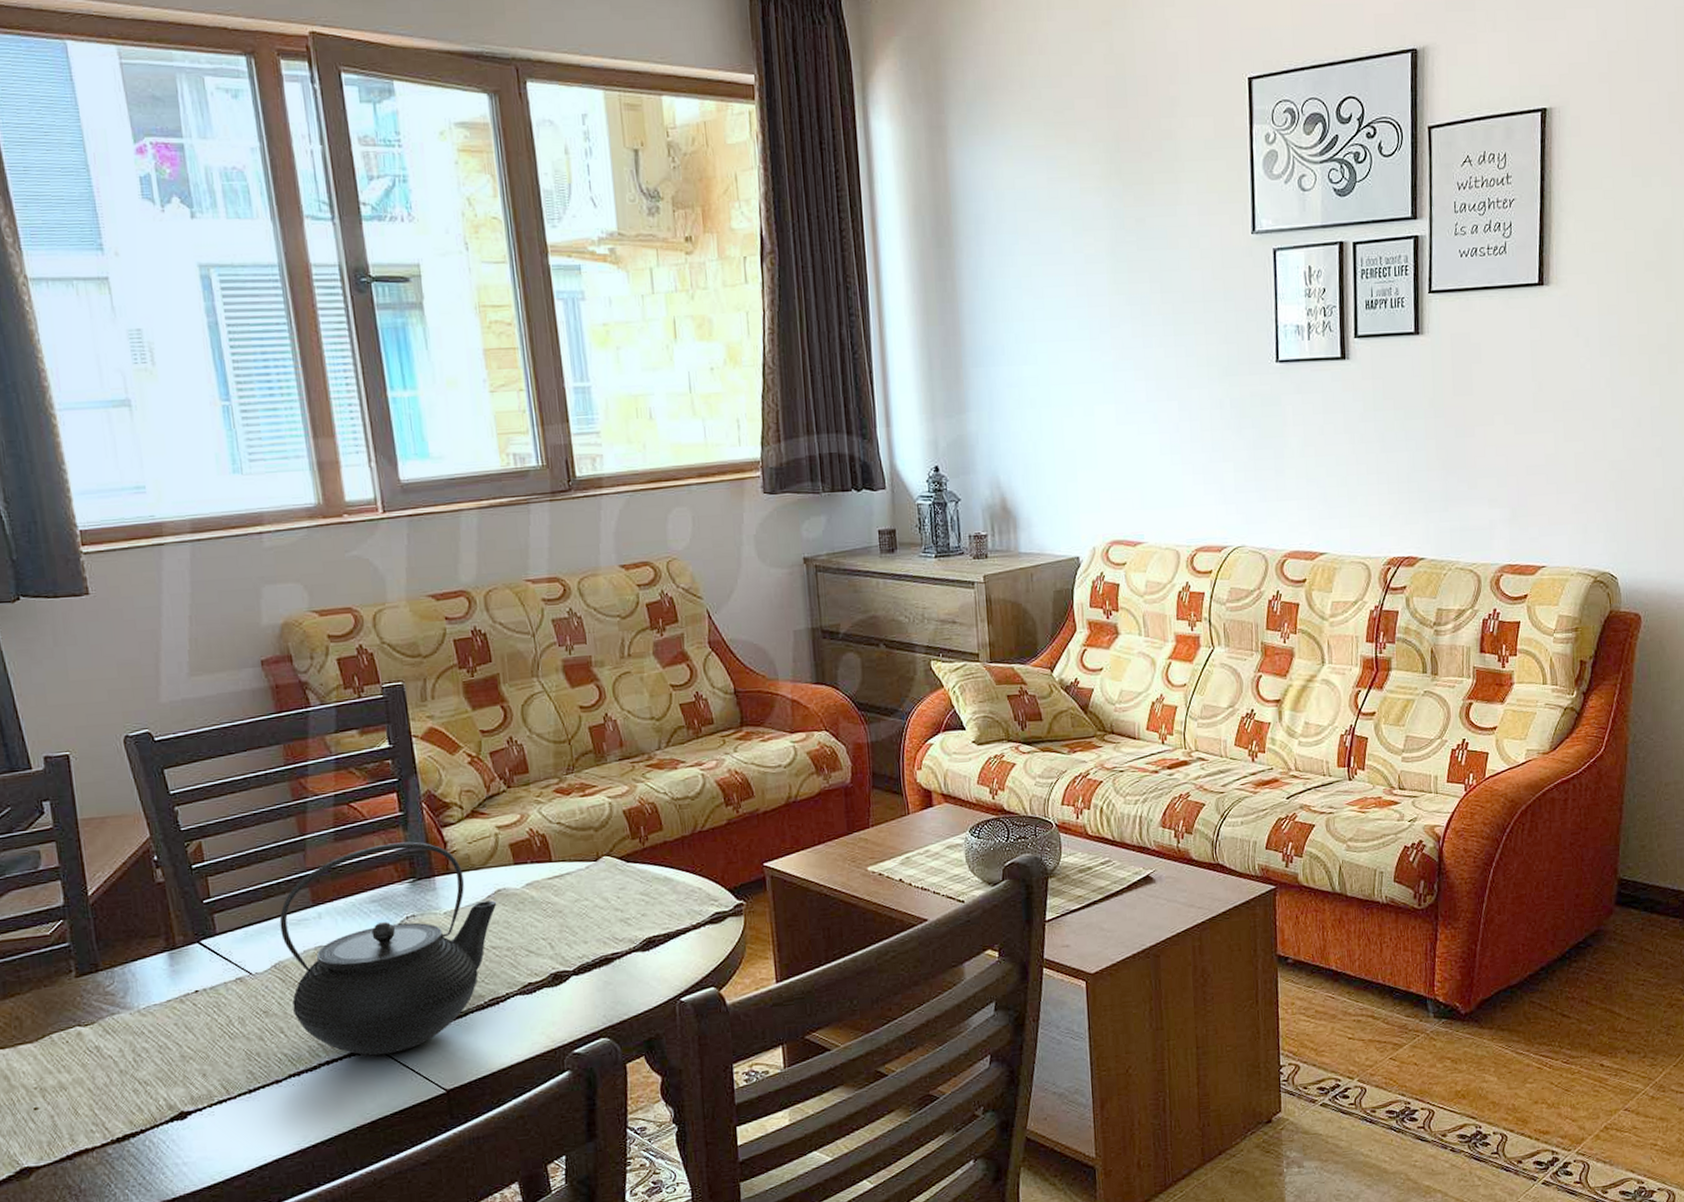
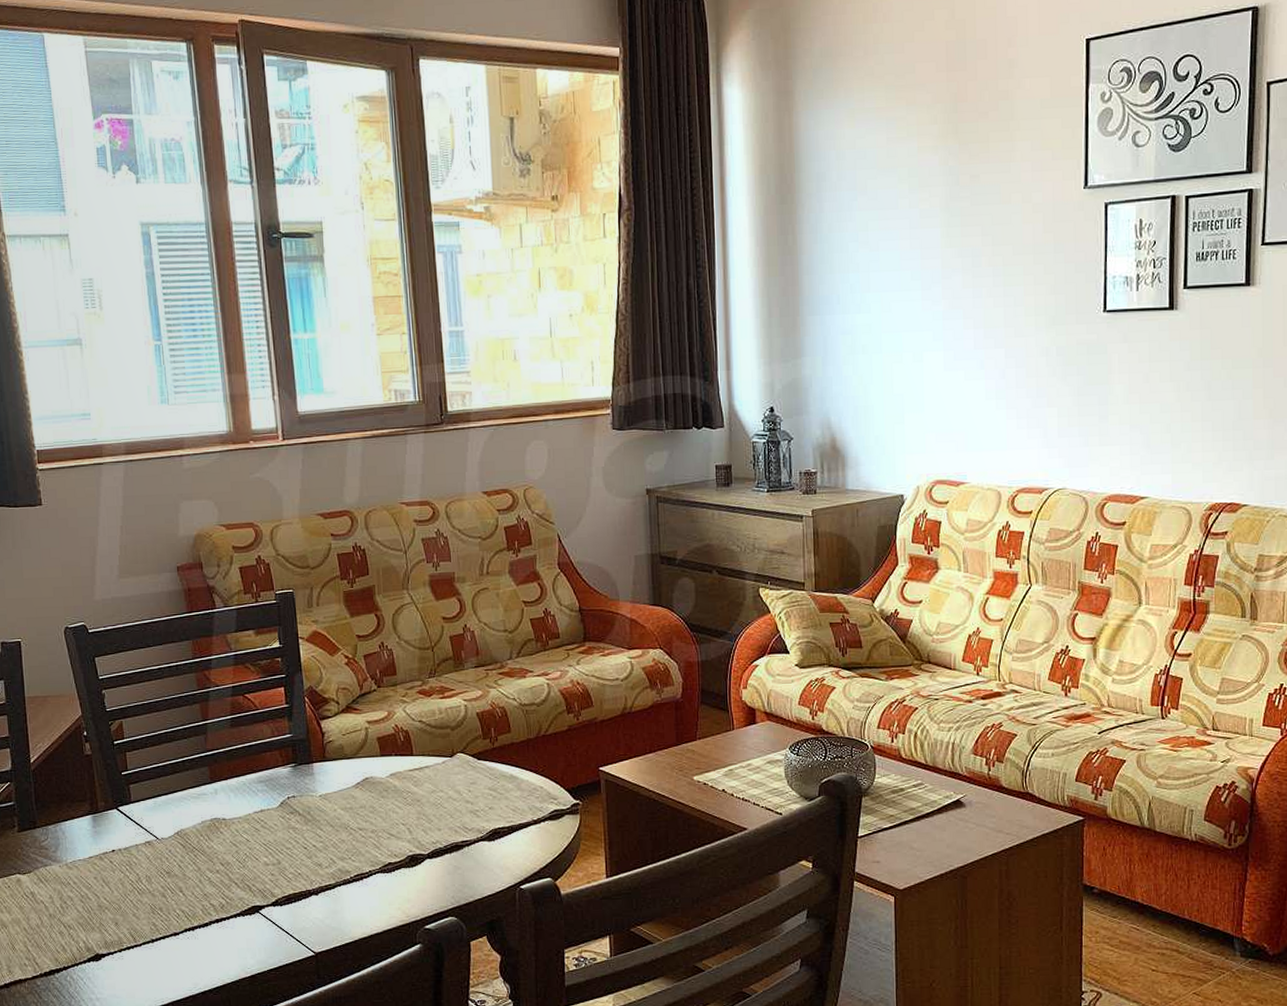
teapot: present [279,842,497,1056] -> none [183,731,365,918]

